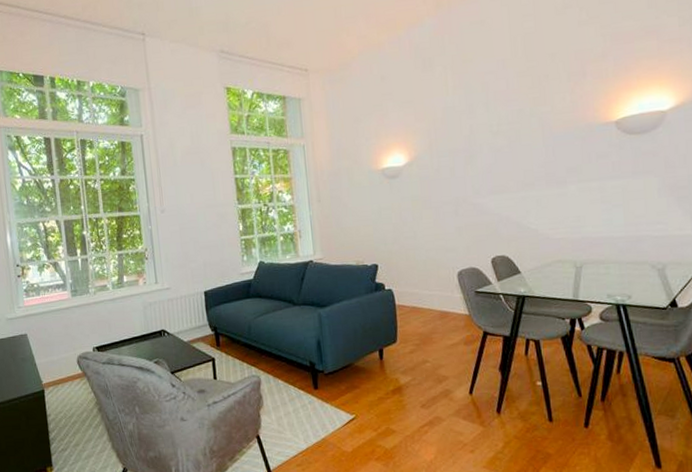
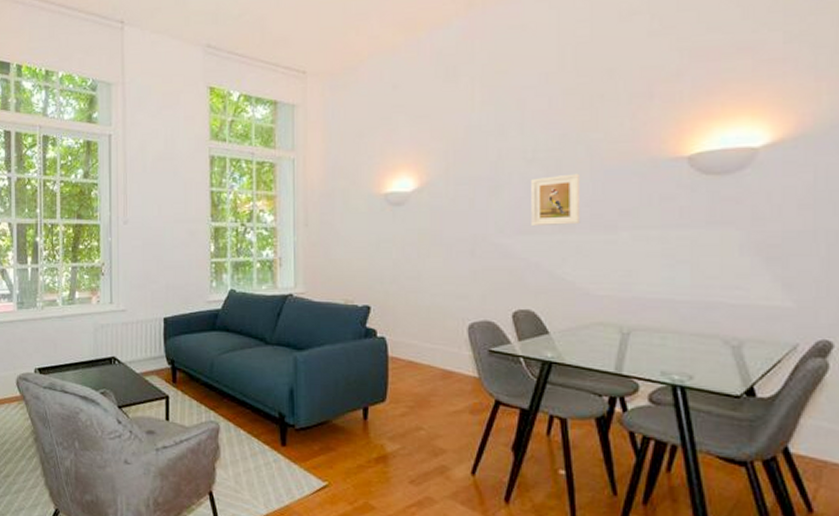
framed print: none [498,141,539,186] -> present [531,173,581,225]

